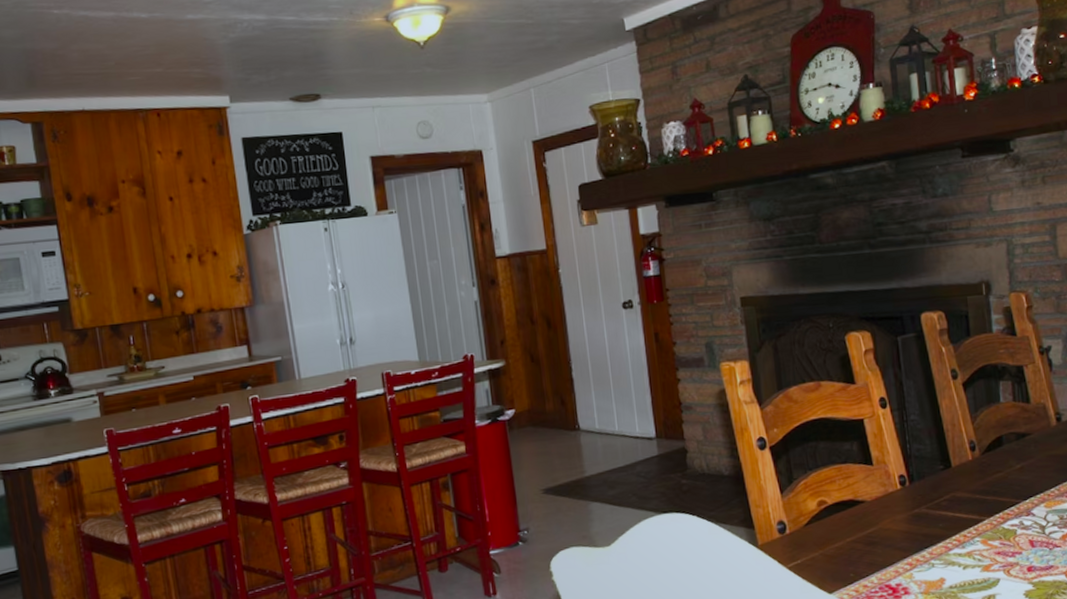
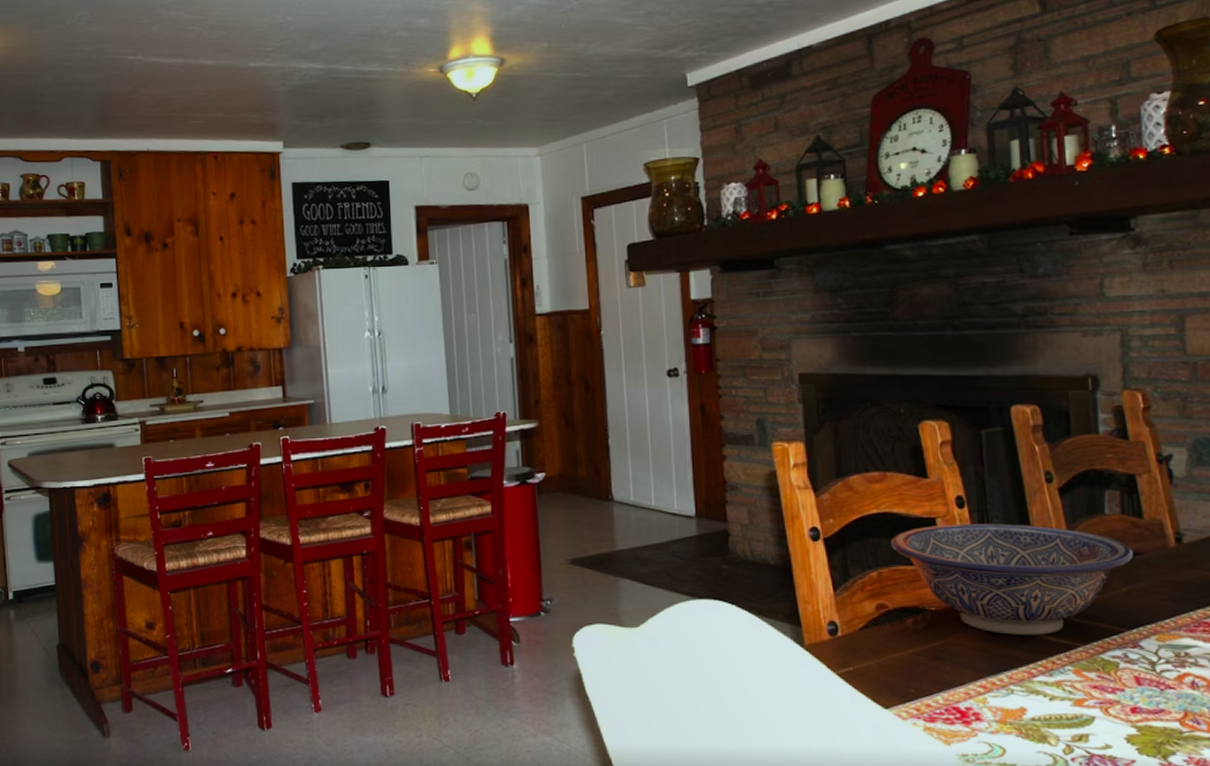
decorative bowl: none [826,417,1024,517] -> present [890,524,1134,635]

